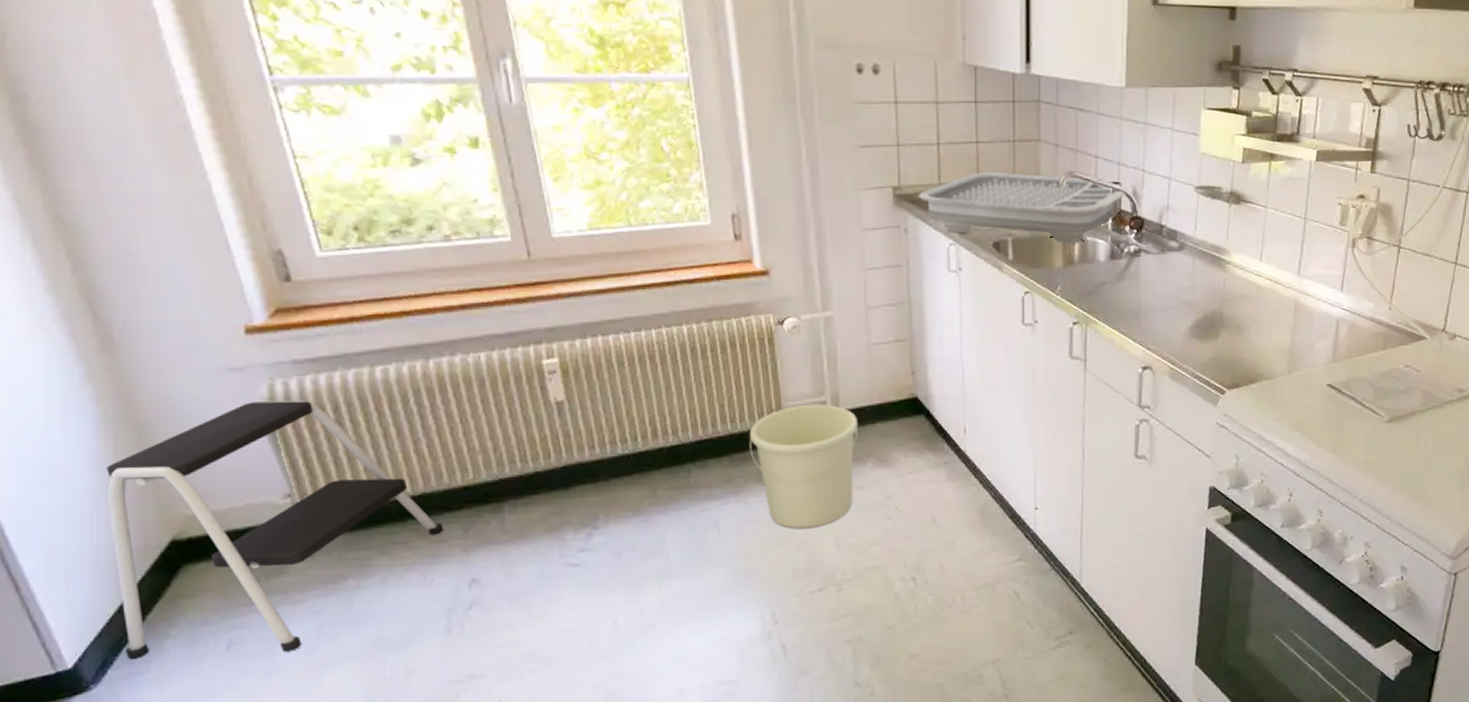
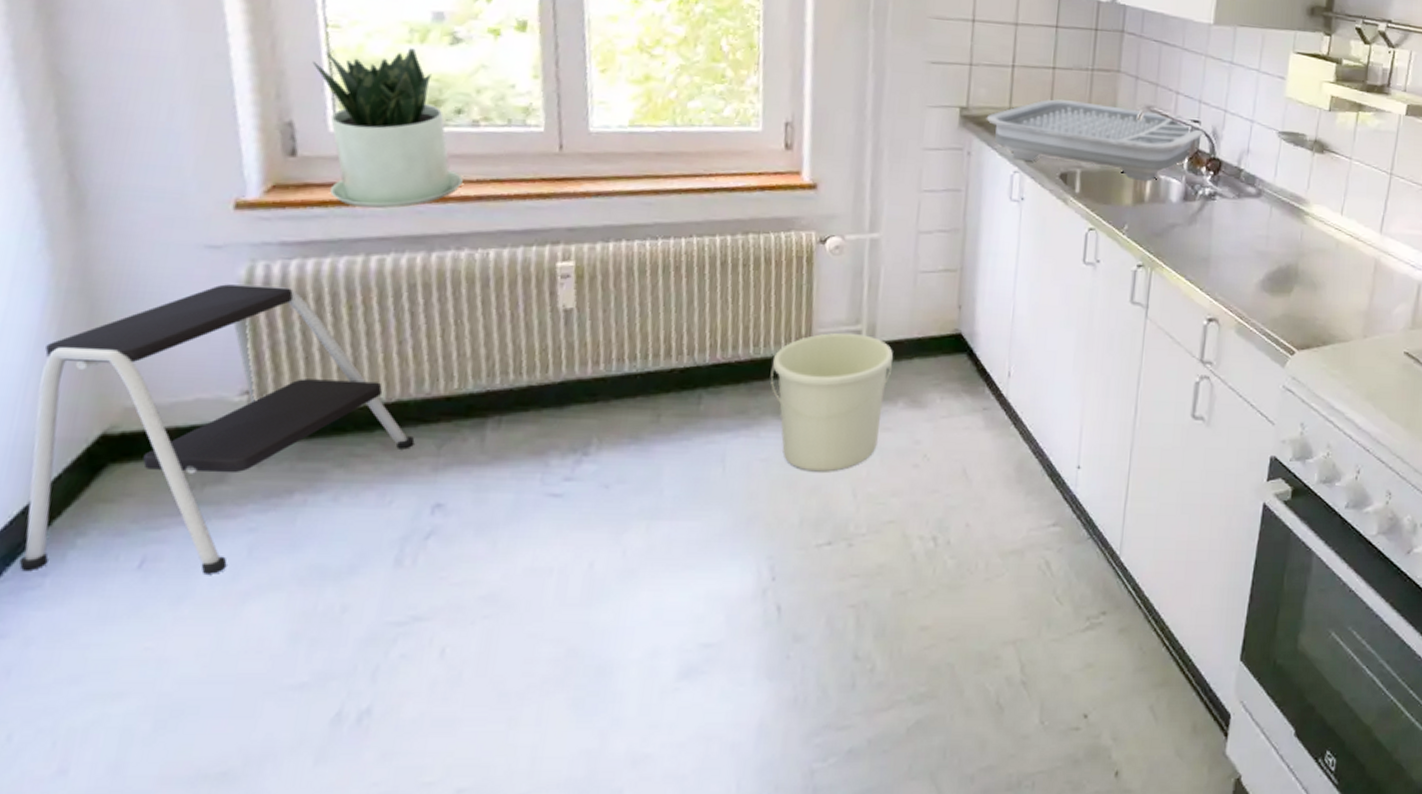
planter: none [289,172,445,324] -> present [312,48,463,209]

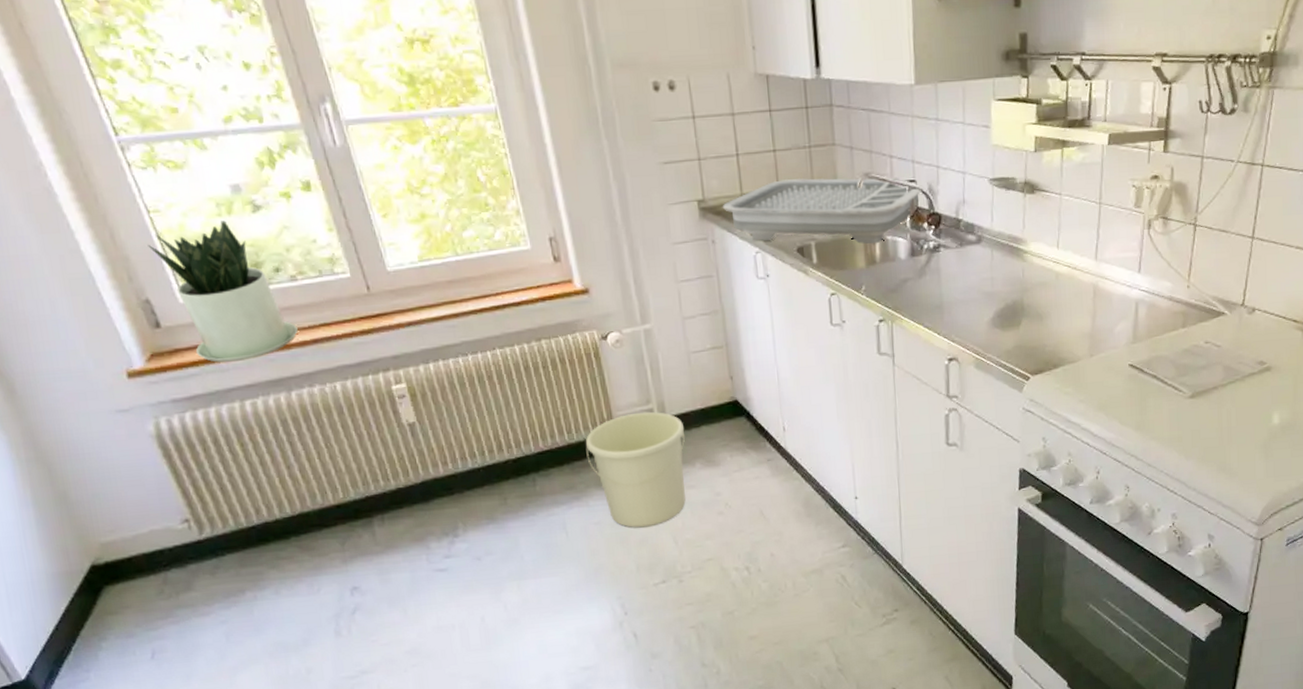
step stool: present [18,283,415,574] -> none [27,434,323,669]

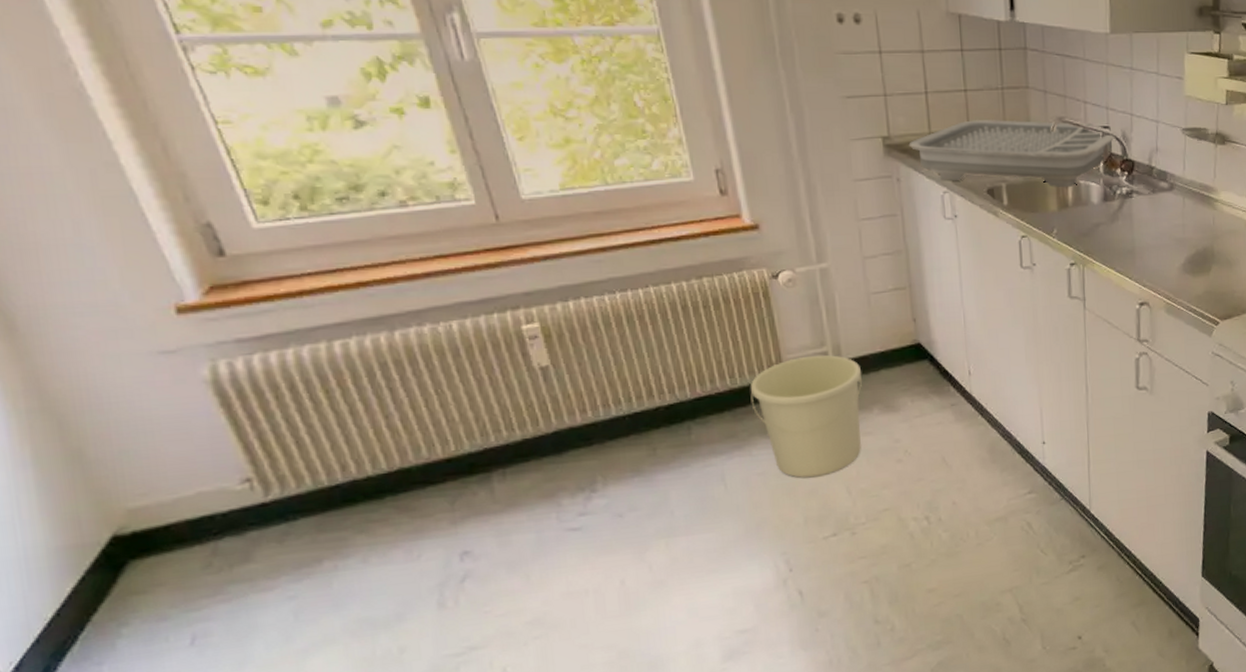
planter: present [148,220,298,363] -> none [213,136,406,298]

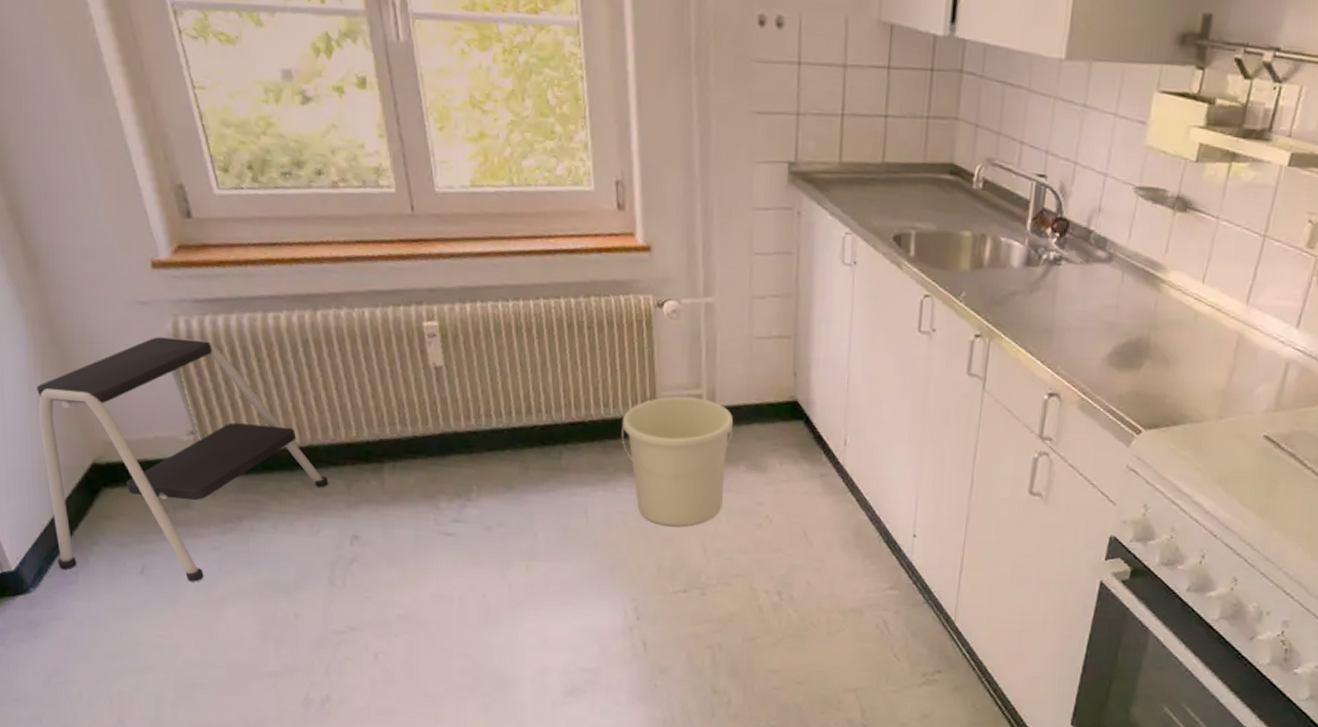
step stool: none [25,380,427,663] -> present [37,336,329,582]
dish rack: present [908,120,1117,188] -> none [815,152,1054,245]

